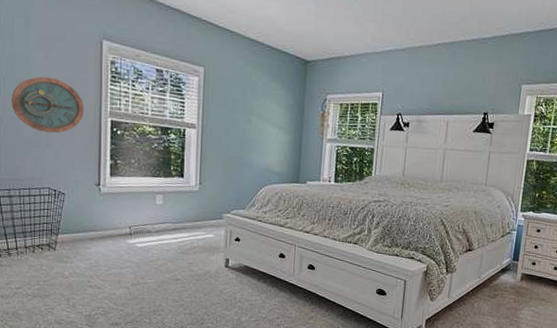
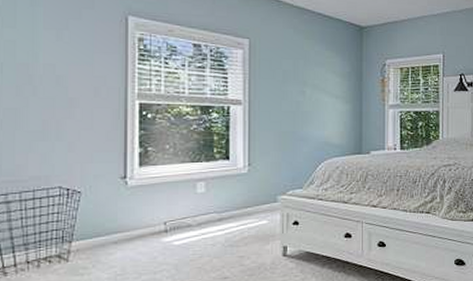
wall clock: present [11,76,85,134] -> none [11,59,106,124]

